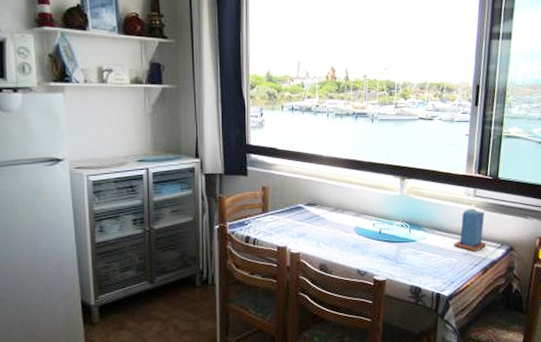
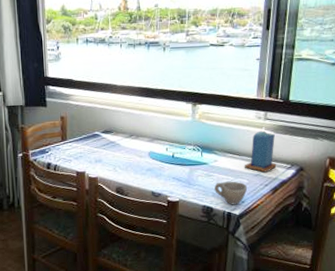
cup: none [423,260,457,286] -> present [214,181,248,205]

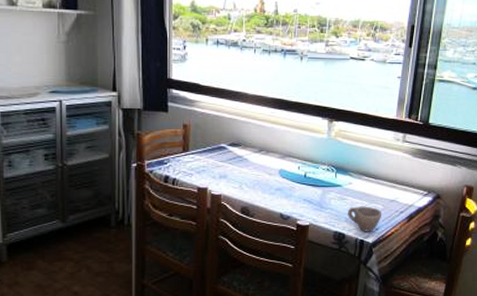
candle: present [244,126,277,173] -> none [379,149,413,199]

